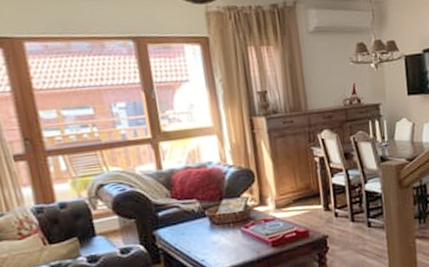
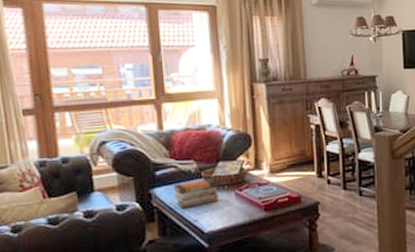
book stack: none [177,216,226,248] -> present [173,178,219,208]

